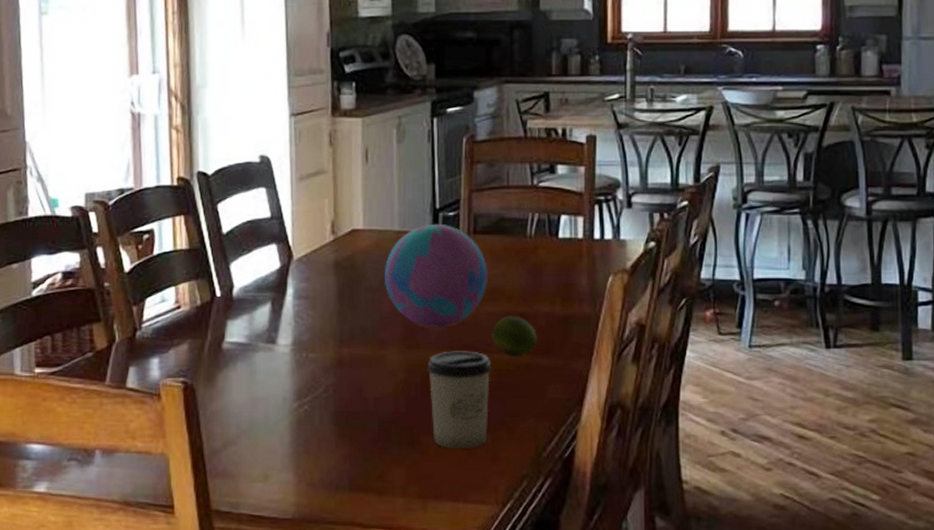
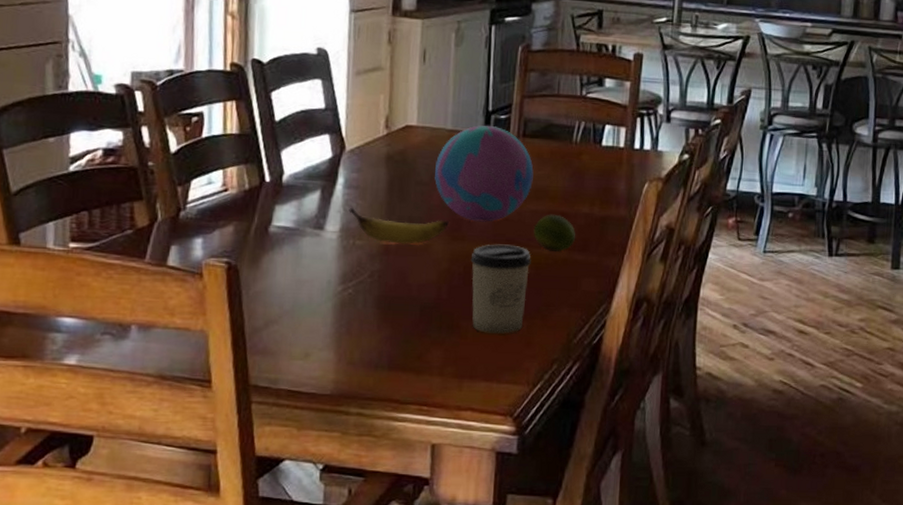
banana: none [300,318,402,357] -> present [349,207,449,245]

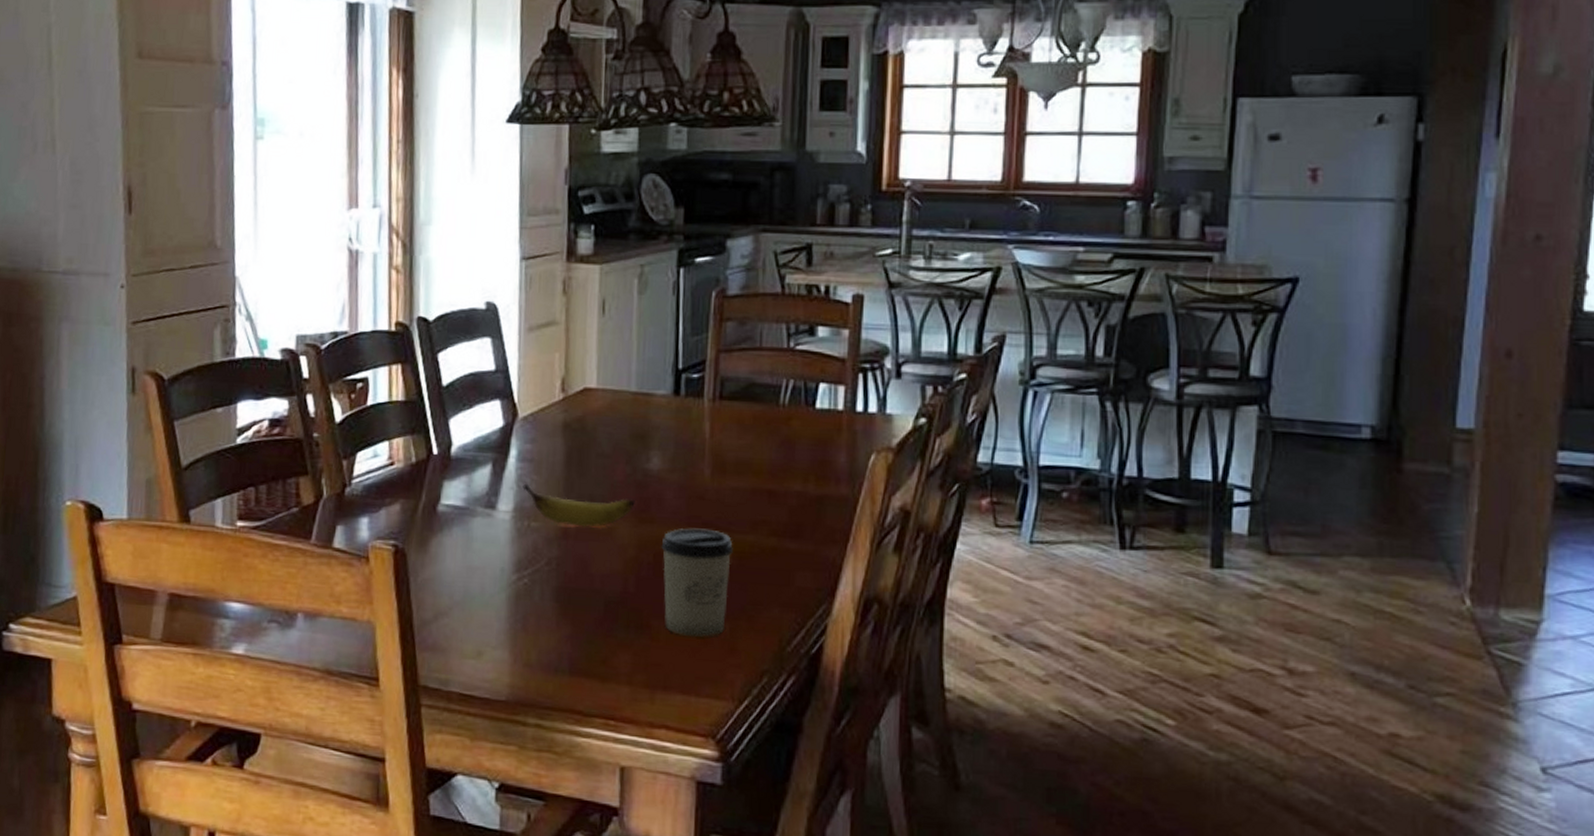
decorative ball: present [435,125,534,222] -> none [618,386,733,502]
fruit: present [533,214,576,253] -> none [734,492,787,540]

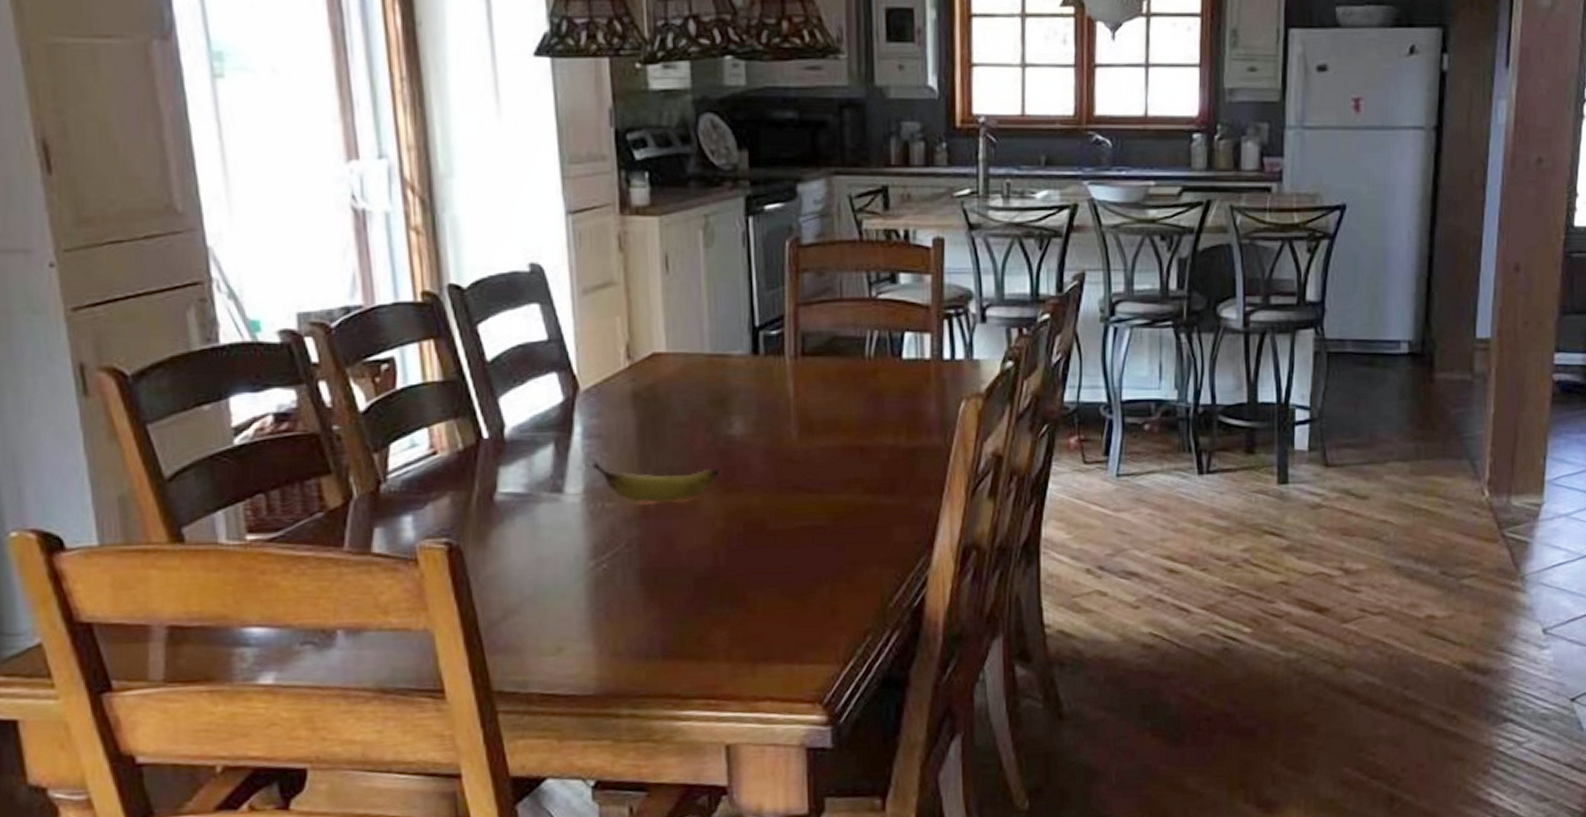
cup: present [661,528,733,637] -> none [751,492,827,604]

